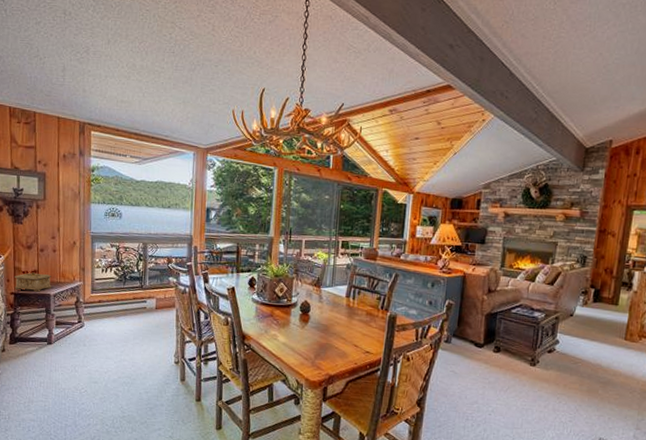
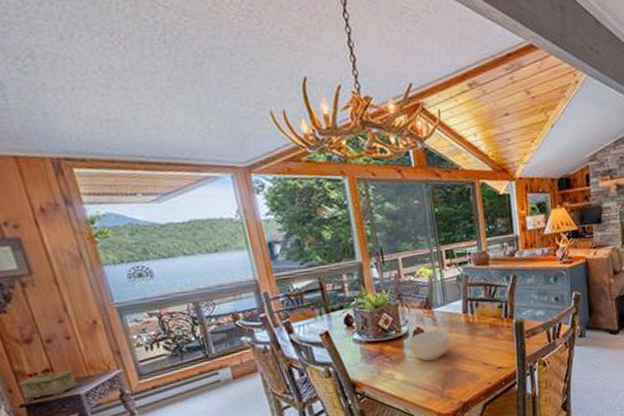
bowl: none [295,305,331,333] -> present [408,330,450,362]

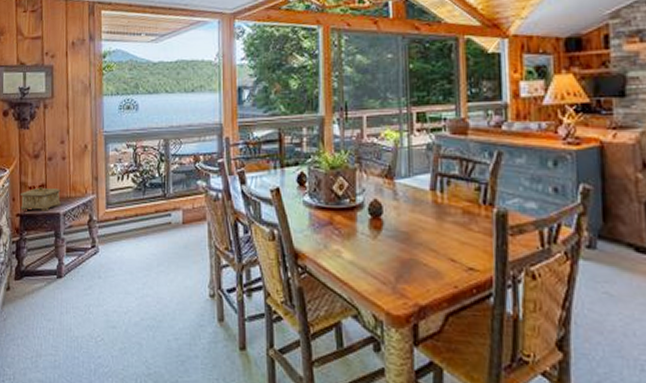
bowl: present [408,330,450,362] -> none [362,205,412,244]

